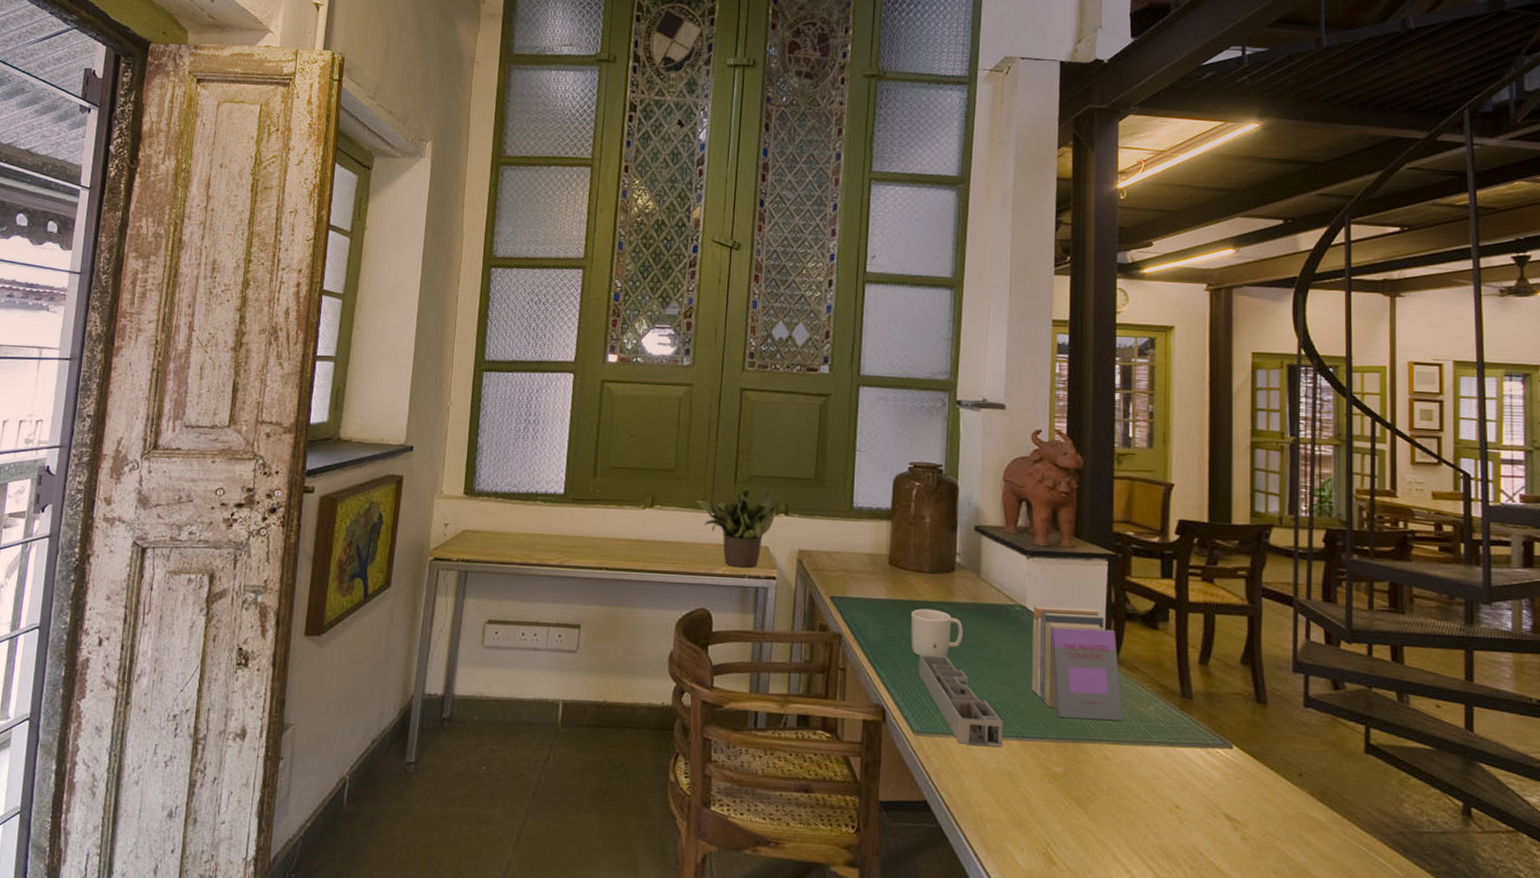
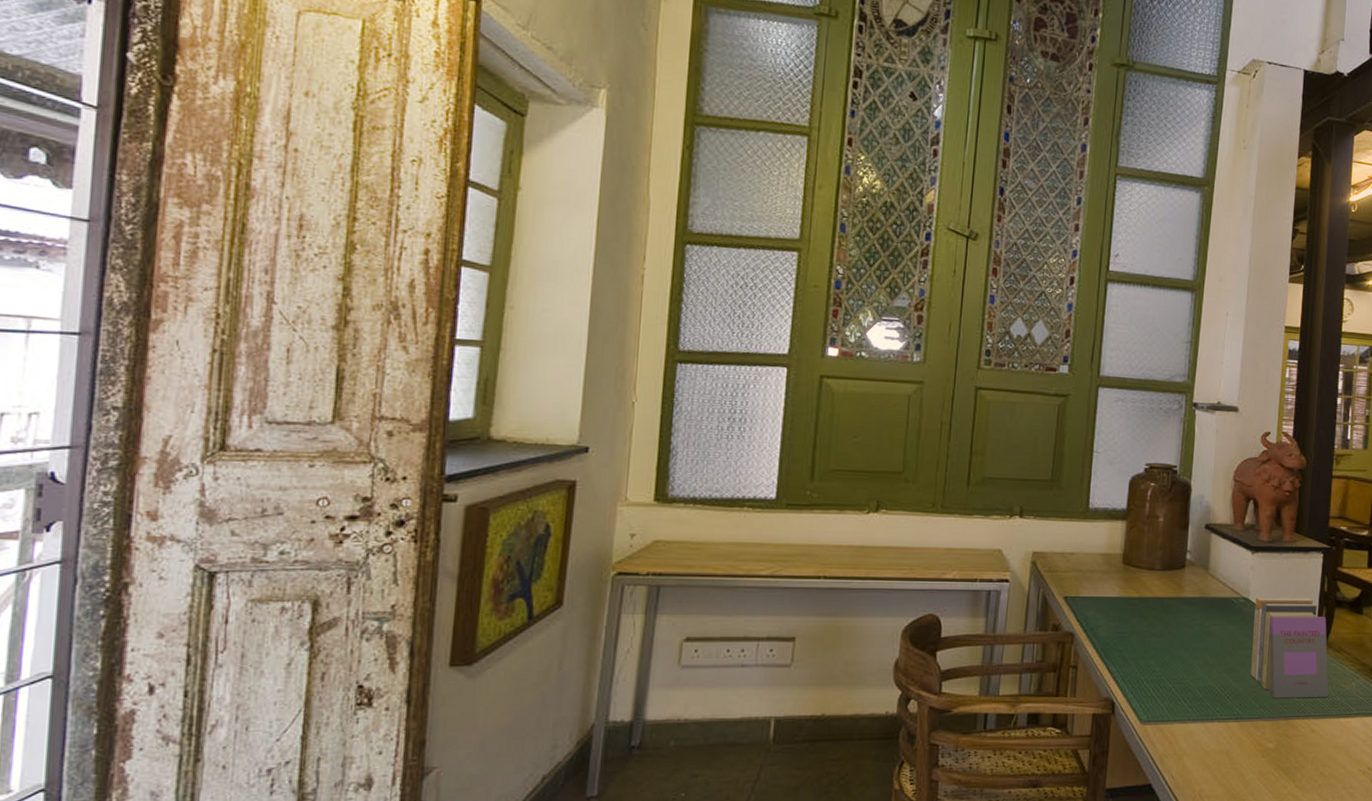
potted plant: present [695,485,776,568] -> none [924,487,1011,572]
mug: present [910,608,964,657] -> none [1141,605,1191,650]
architectural model: present [918,654,1003,748] -> none [1147,647,1224,730]

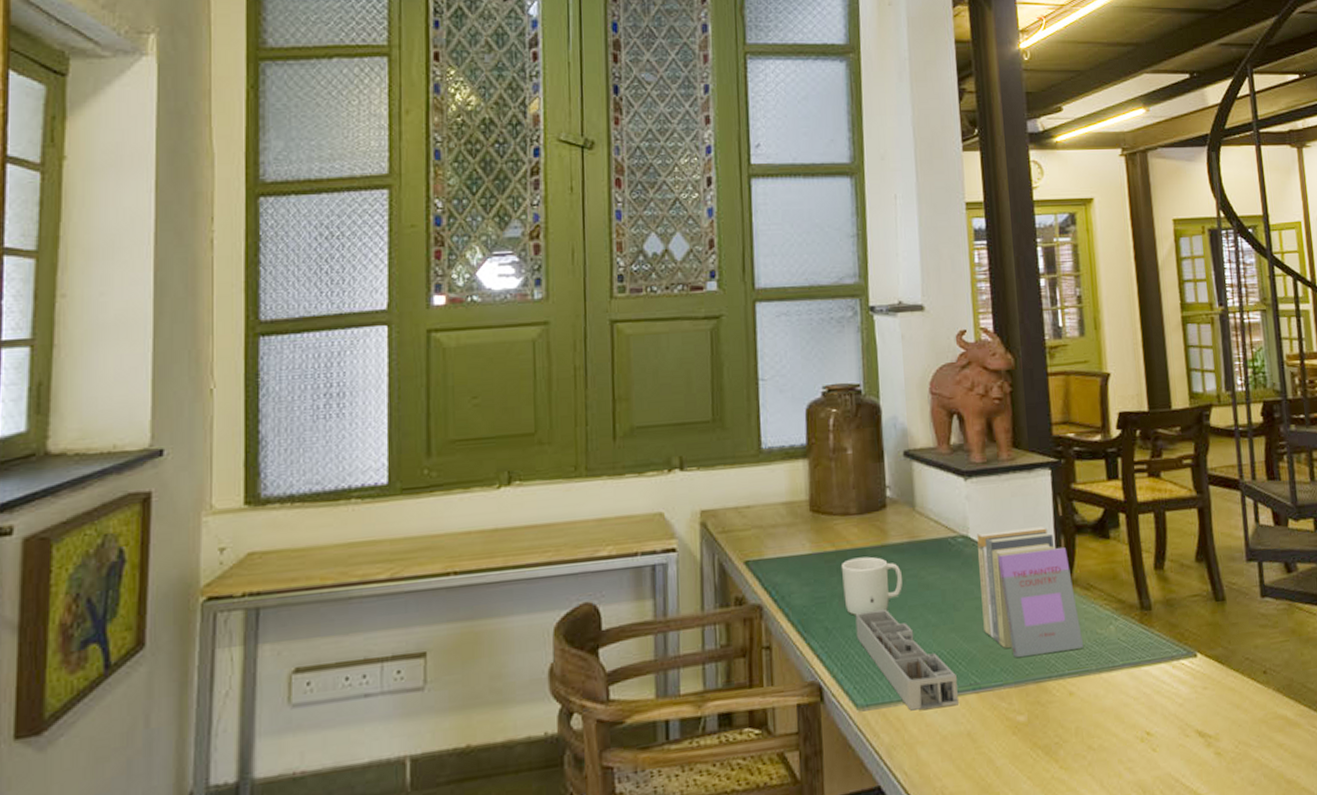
mug: none [1141,605,1191,650] -> present [841,556,903,616]
architectural model: none [1147,647,1224,730] -> present [855,608,958,711]

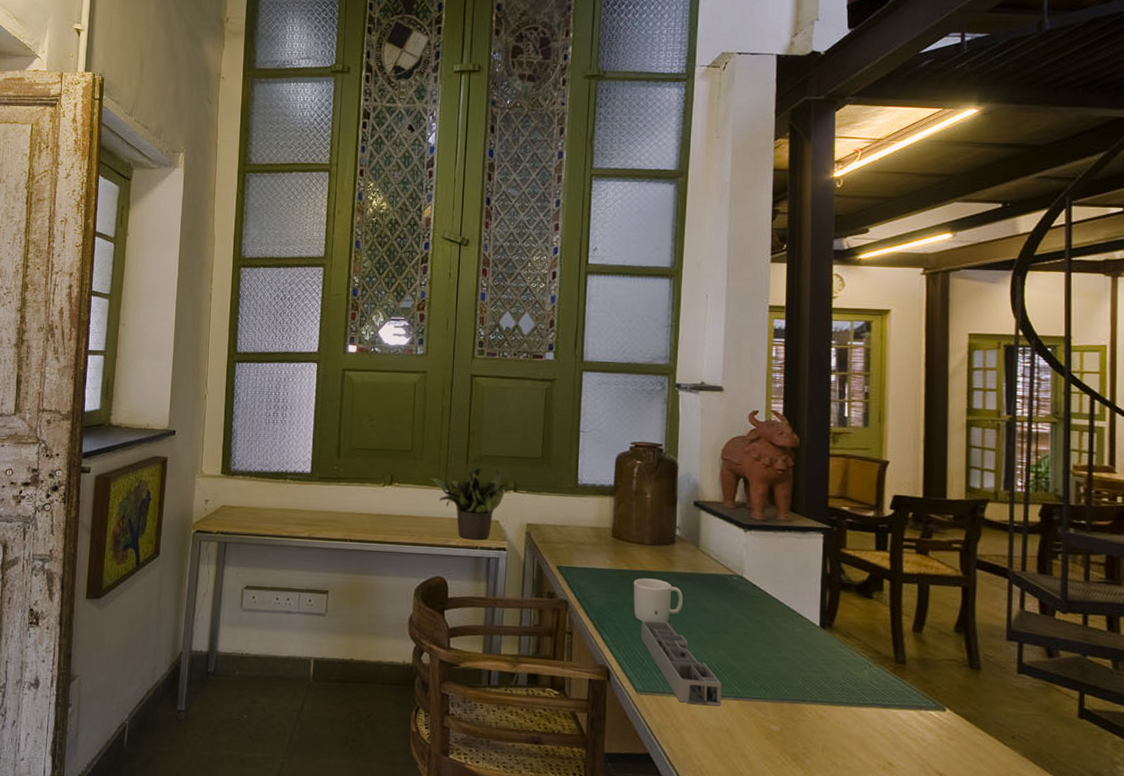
potted plant: none [565,441,669,545] -> present [430,464,506,540]
books: present [977,526,1084,657] -> none [749,576,838,683]

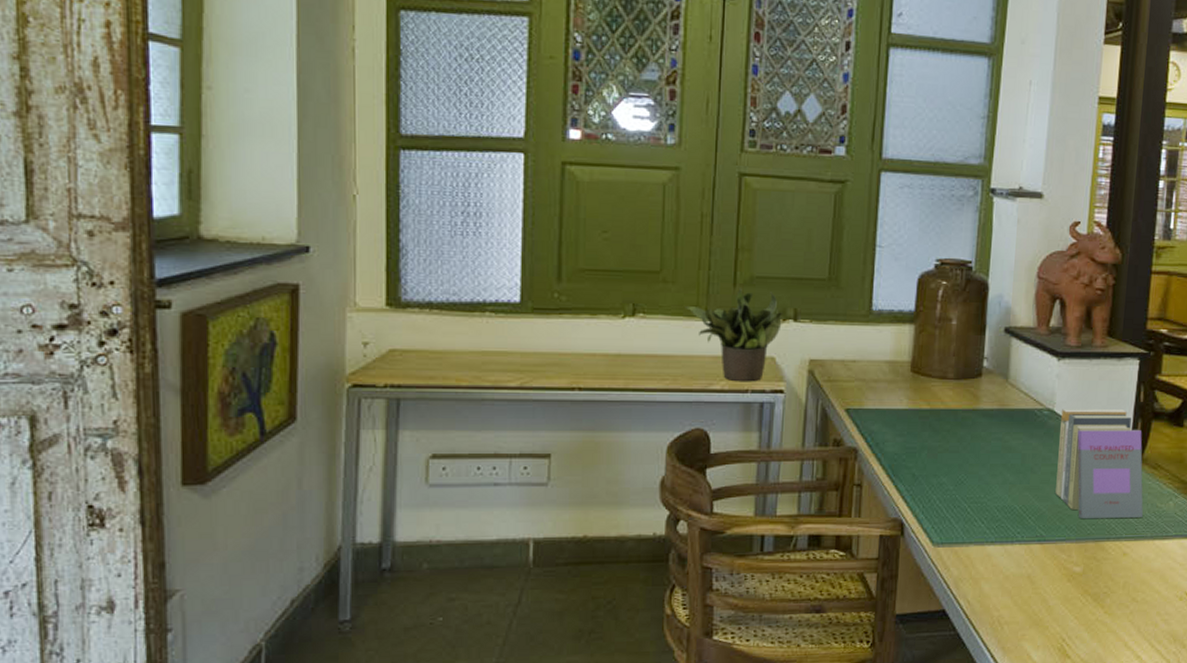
mug: present [633,578,684,623] -> none [932,417,989,467]
architectural model: present [641,620,721,706] -> none [940,464,1025,552]
books: none [749,576,838,683] -> present [1055,409,1144,518]

